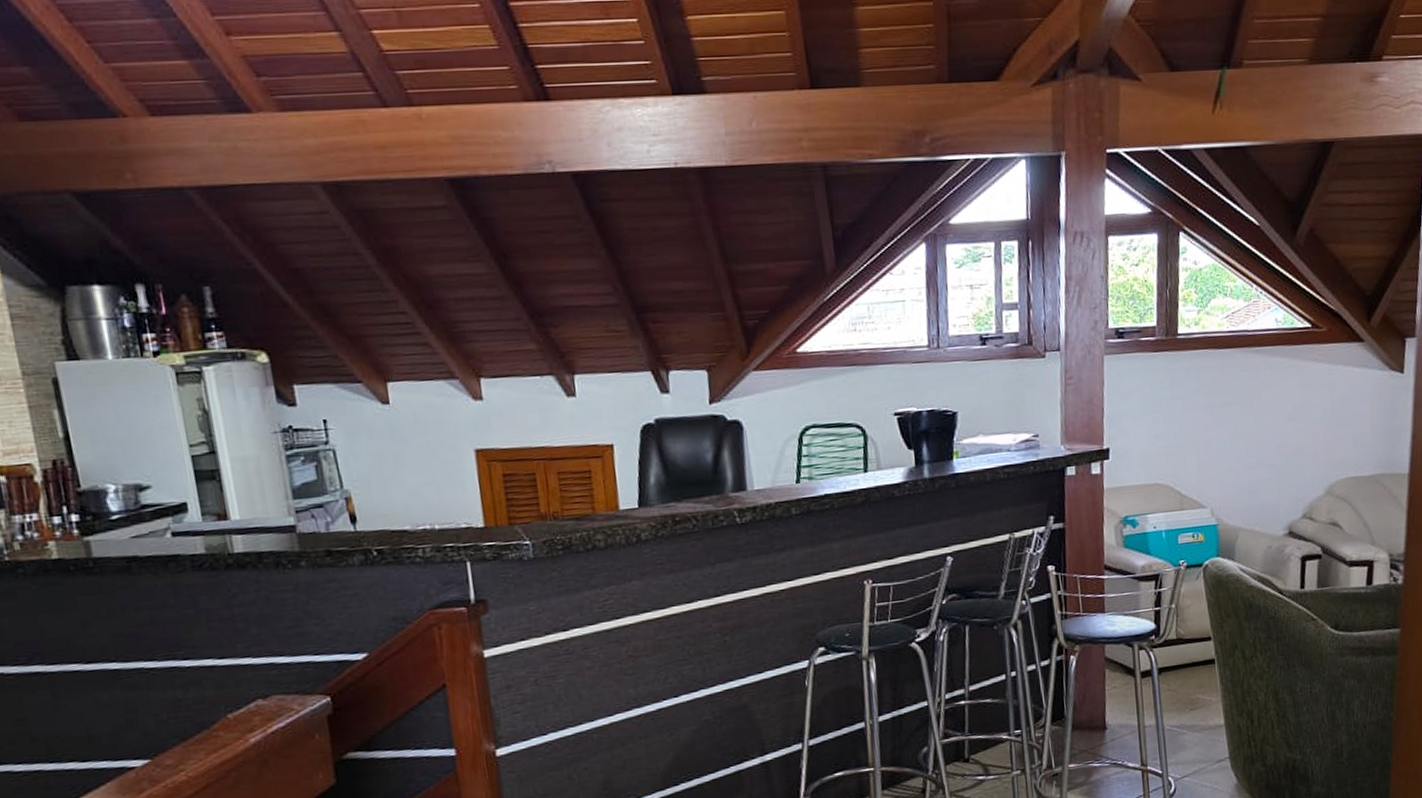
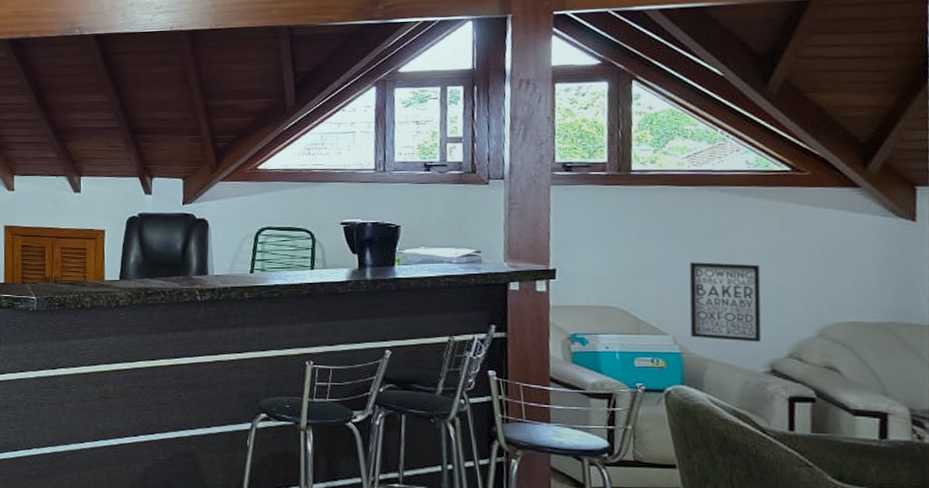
wall art: none [1225,427,1284,508] -> present [689,262,762,343]

